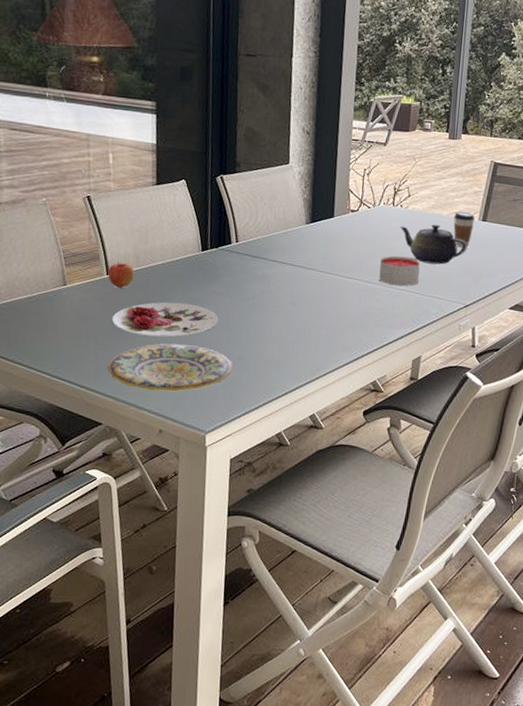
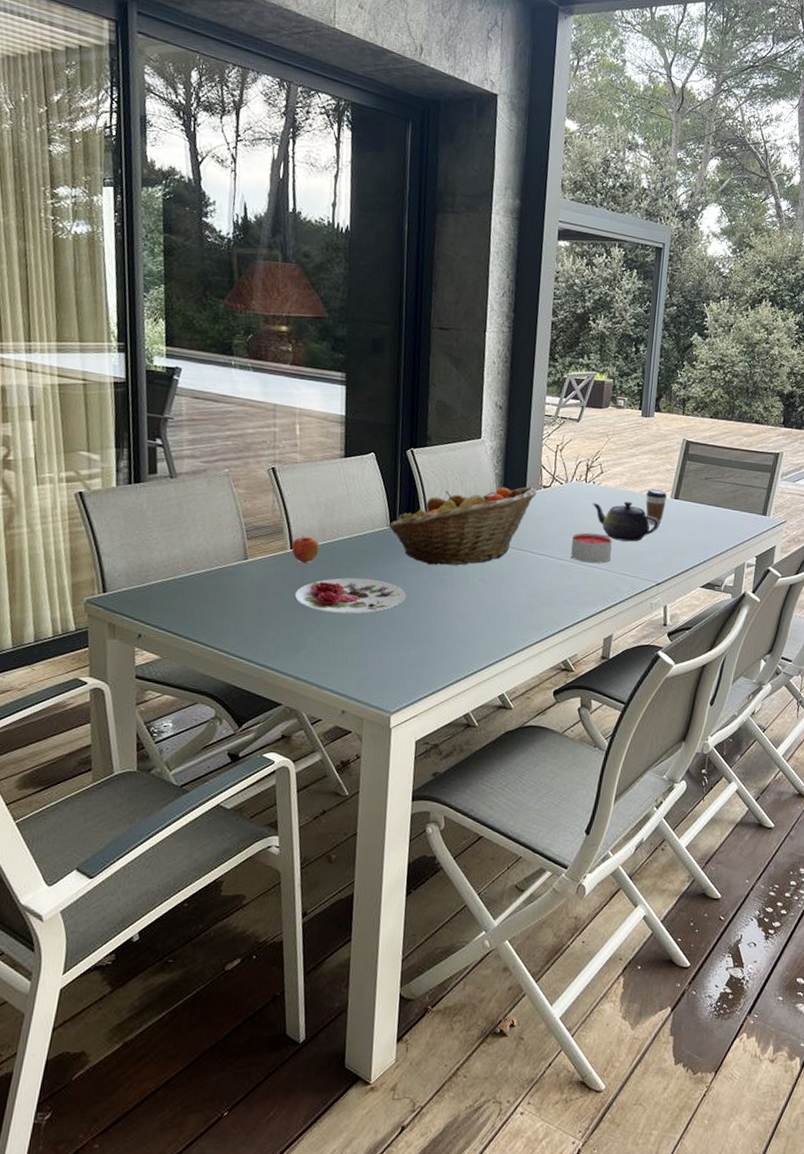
plate: present [107,343,233,392] -> none [288,620,420,671]
fruit basket: none [200,210,345,290] -> present [388,486,537,566]

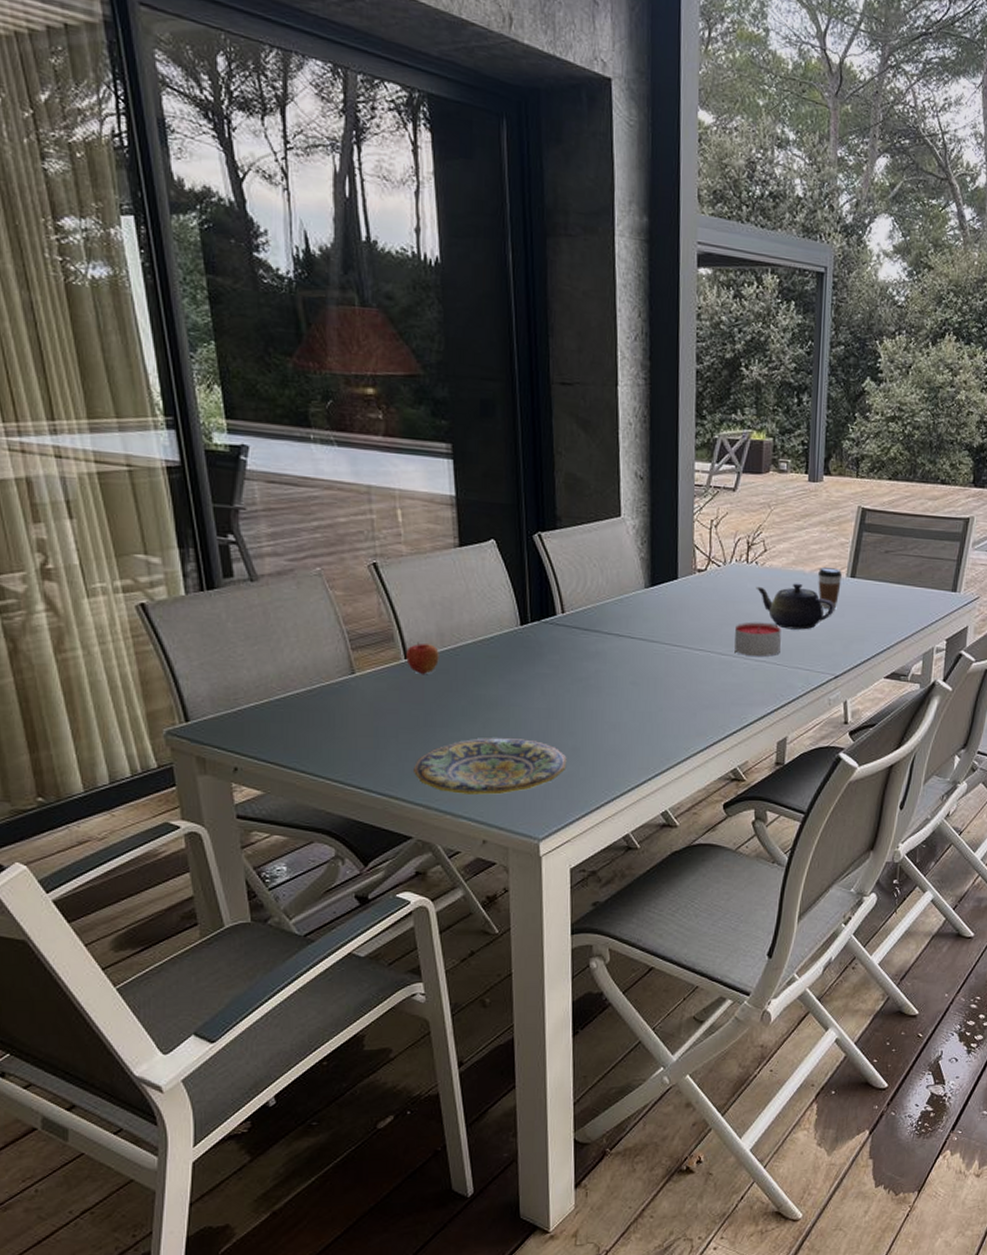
plate: none [288,620,420,671] -> present [414,737,567,795]
plate: present [294,577,406,614] -> none [415,688,546,730]
fruit basket: present [388,486,537,566] -> none [518,570,691,669]

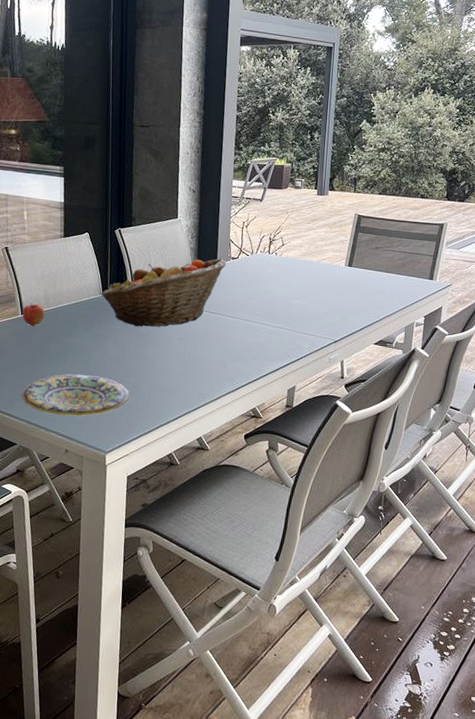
fruit basket: none [518,570,691,669] -> present [101,258,227,327]
candle: present [734,622,781,658] -> none [257,297,294,324]
teapot: present [755,583,834,630] -> none [275,269,335,305]
coffee cup: present [818,567,842,609] -> none [322,258,341,290]

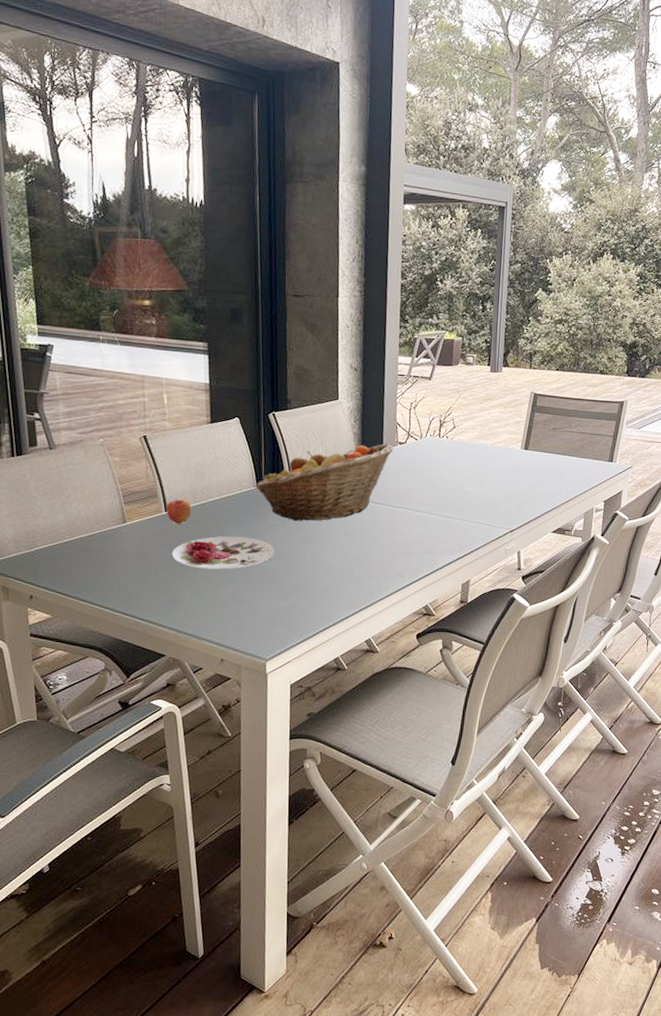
plate: present [21,374,130,416] -> none [168,576,290,622]
plate: none [25,338,117,368] -> present [171,536,275,570]

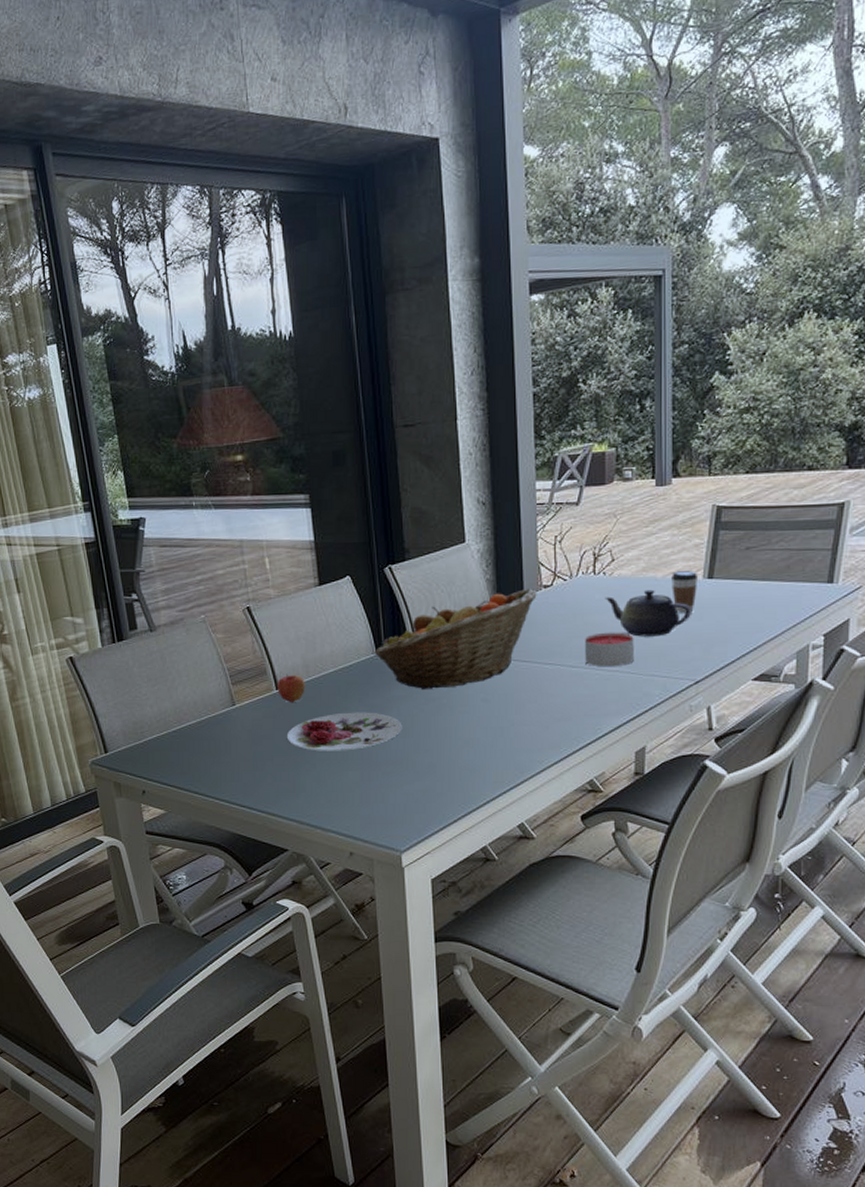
candle: none [428,485,467,514] -> present [585,632,634,668]
teapot: none [446,454,511,492] -> present [604,589,691,637]
coffee cup: none [497,441,517,475] -> present [672,571,697,613]

